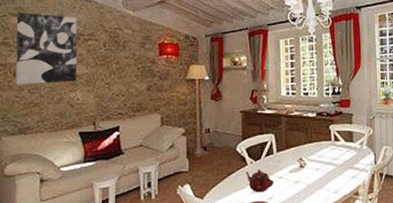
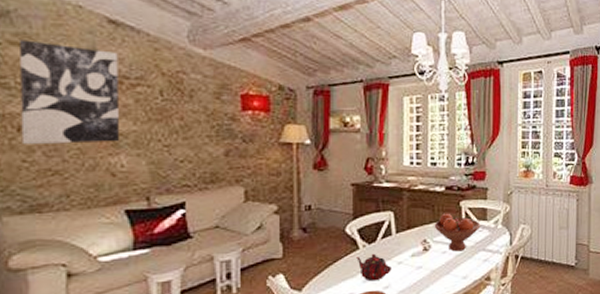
fruit bowl: none [308,135,348,169] -> present [434,213,481,252]

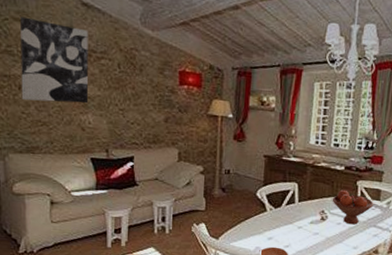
teapot: present [356,253,391,282] -> none [264,216,292,240]

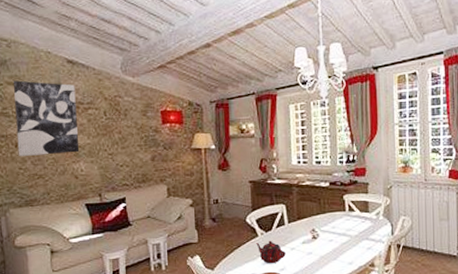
teapot: none [264,216,292,240] -> present [256,240,286,264]
fruit bowl: present [332,189,374,225] -> none [321,205,363,240]

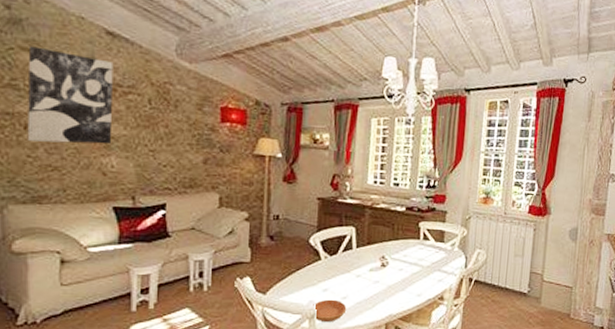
teapot: present [256,240,286,264] -> none [318,265,350,291]

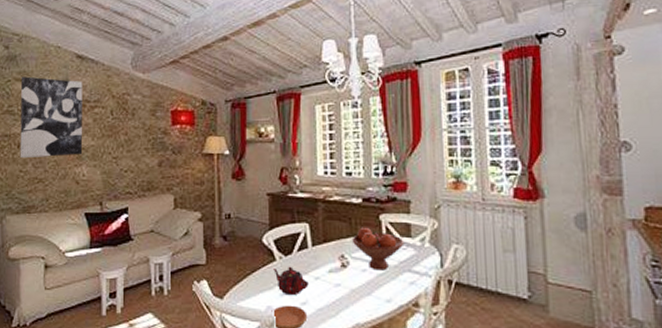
teapot: none [318,265,350,291] -> present [273,266,309,296]
fruit bowl: none [393,232,438,270] -> present [352,227,404,271]

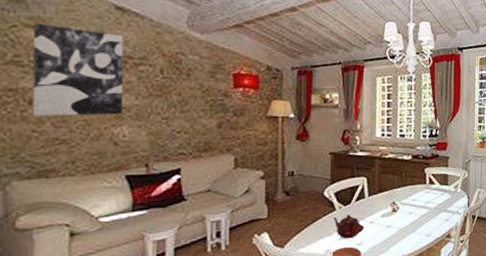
fruit bowl: present [352,227,404,271] -> none [402,178,443,213]

